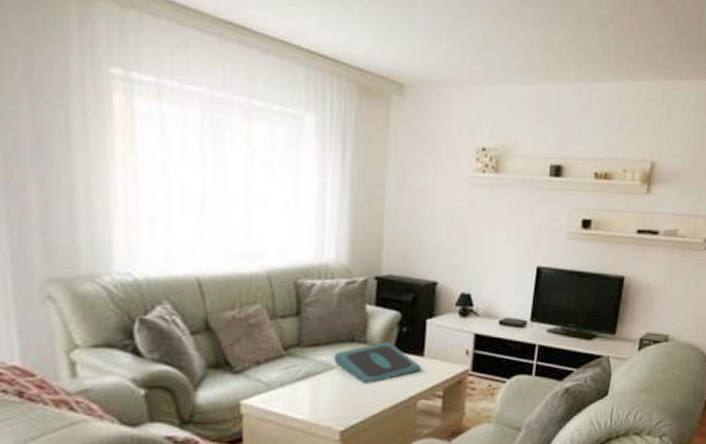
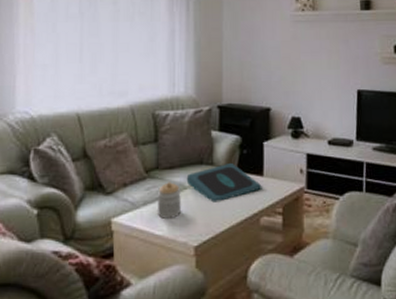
jar: none [297,361,327,401] -> present [157,182,181,219]

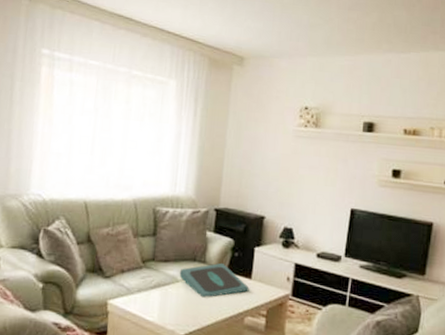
jar: present [157,182,181,219] -> none [150,274,173,307]

